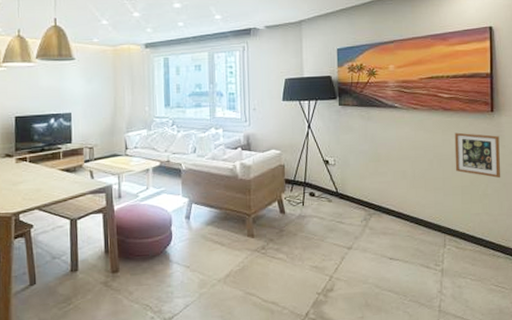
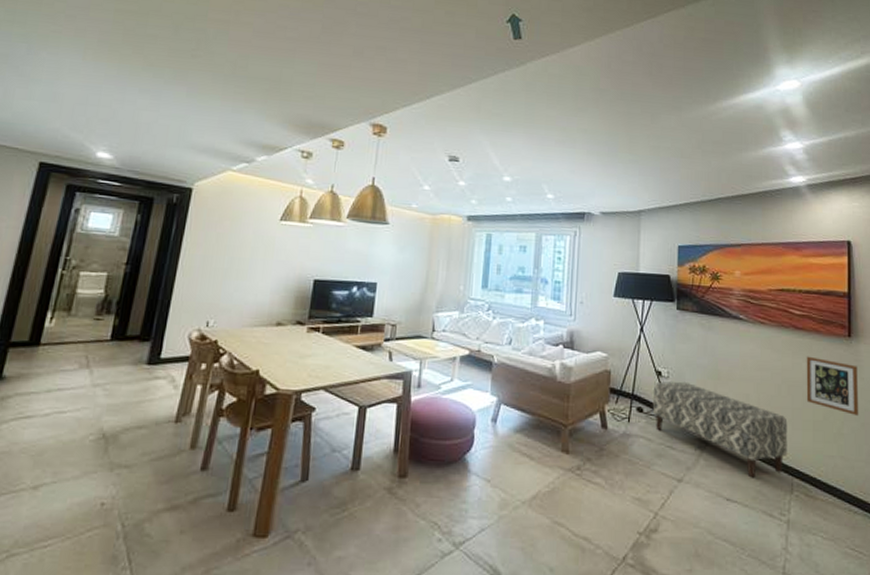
bench: none [322,166,440,239] -> present [652,381,788,478]

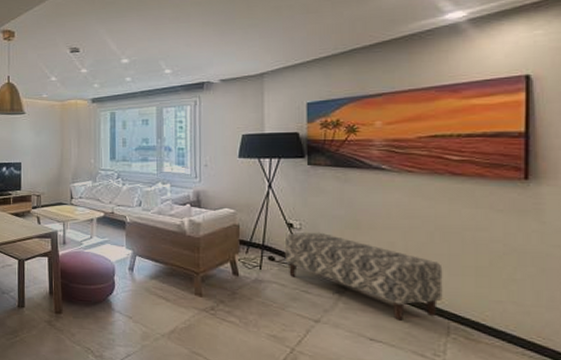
picture frame: present [806,356,859,417] -> none [466,202,539,262]

